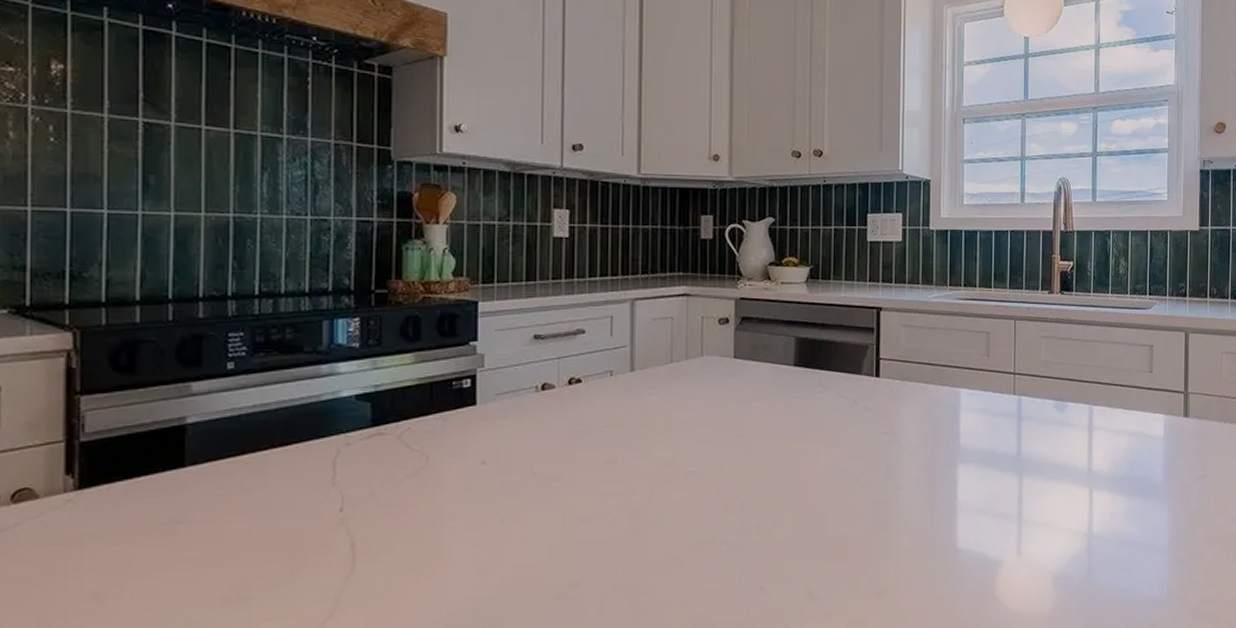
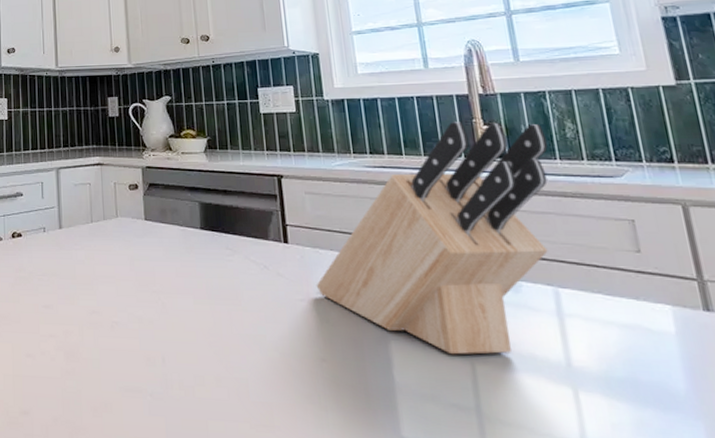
knife block: none [900,257,1105,471] -> present [316,122,548,355]

